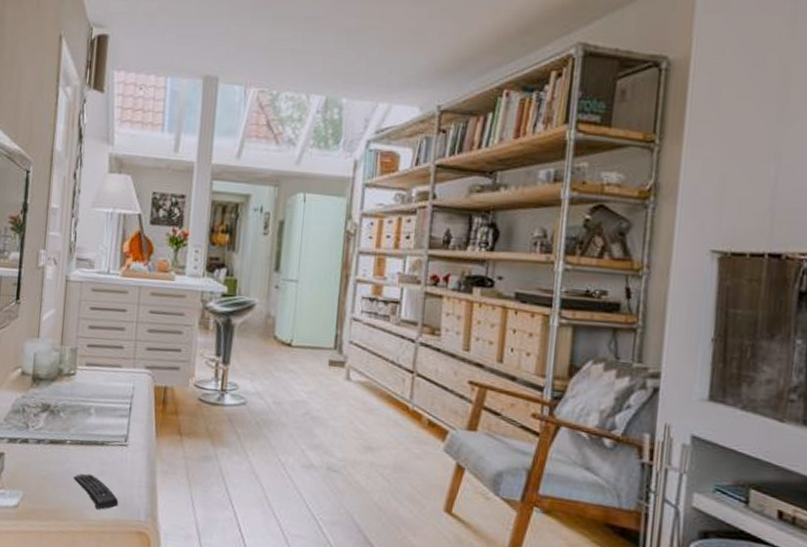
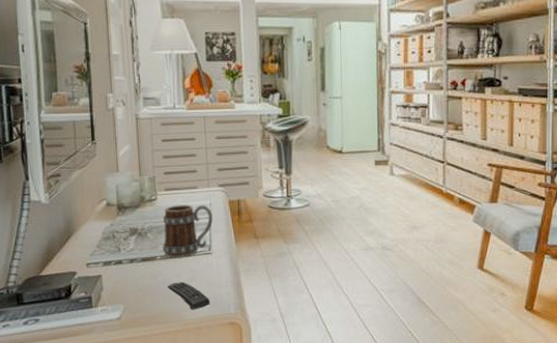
mug: none [74,383,134,445] -> present [162,205,213,257]

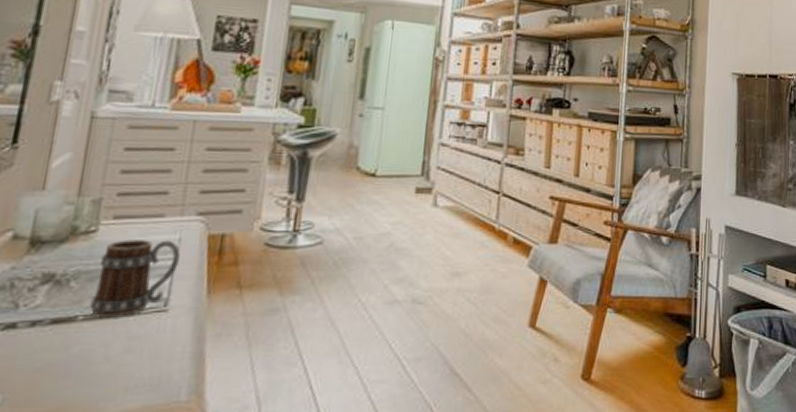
remote control: present [167,282,211,310] -> none [84,354,151,398]

